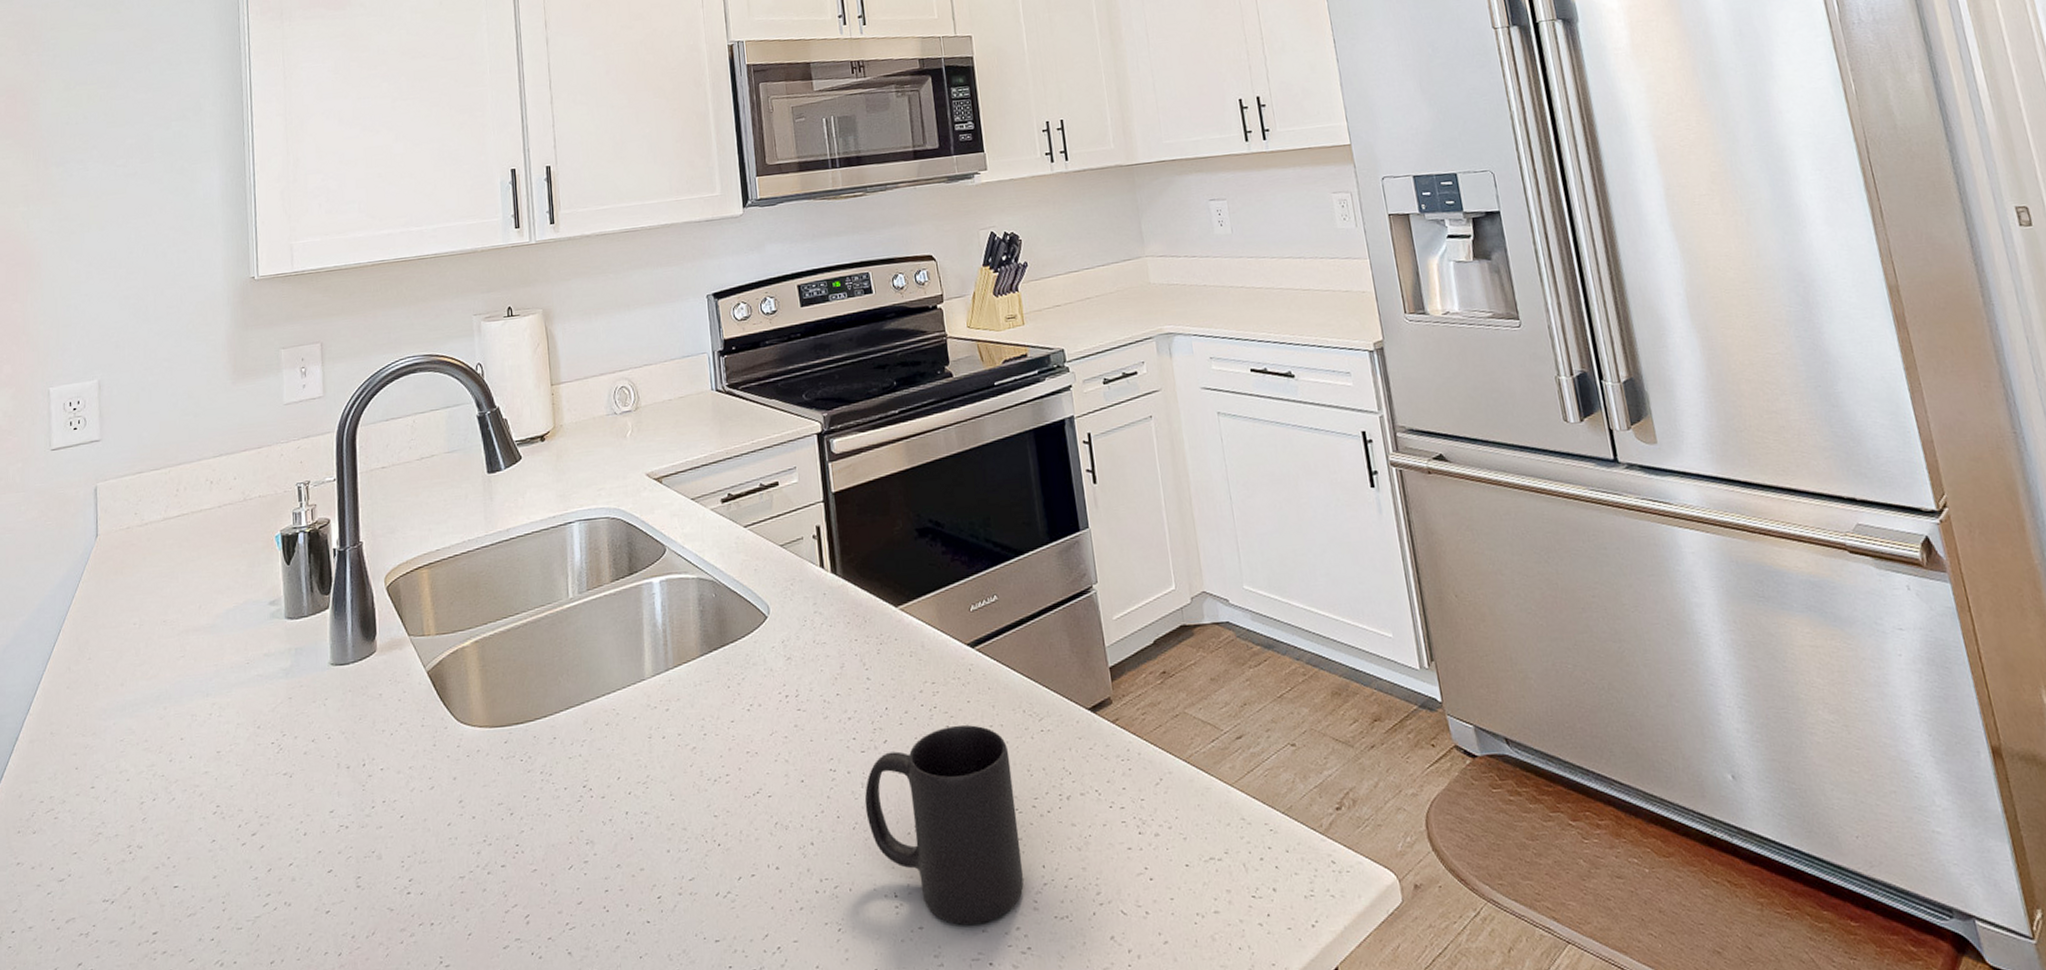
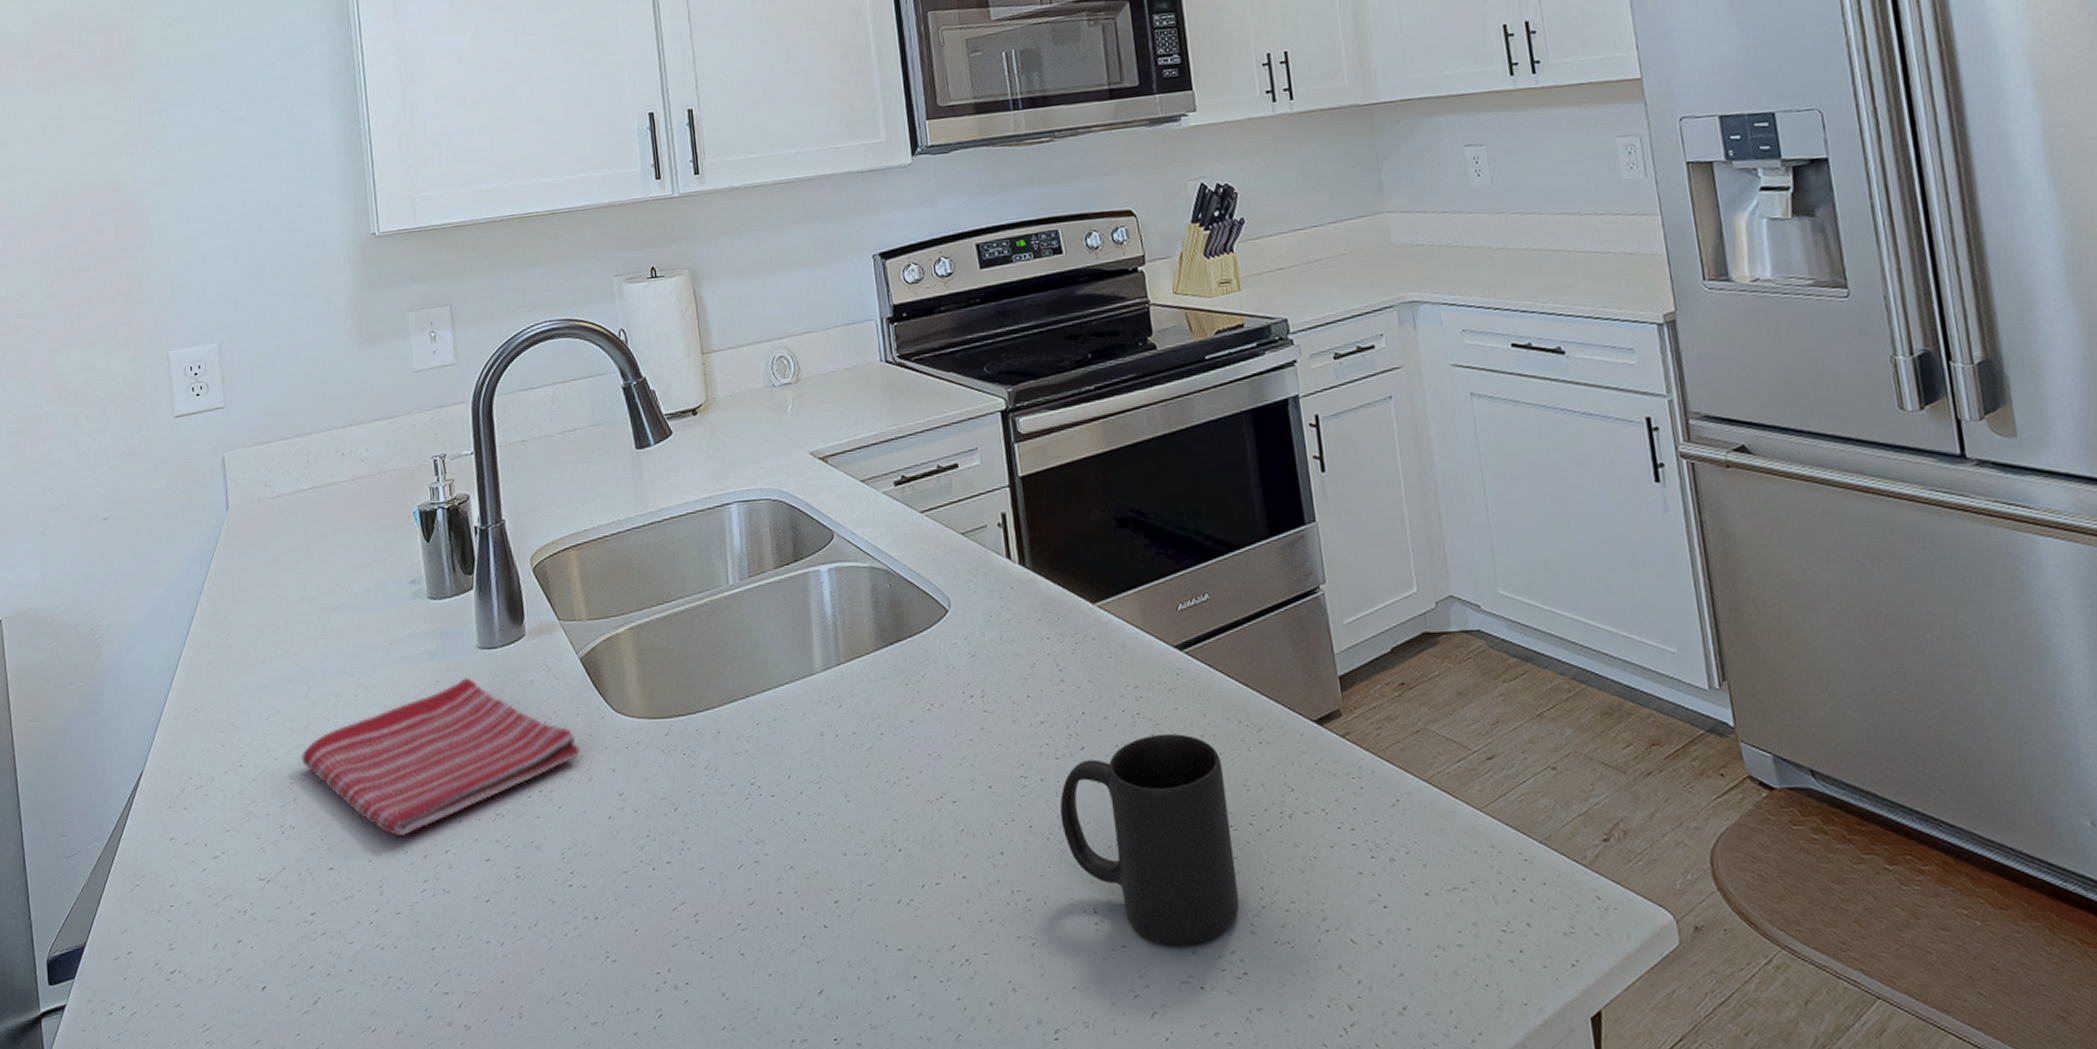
dish towel: none [152,692,423,852] -> present [300,676,580,837]

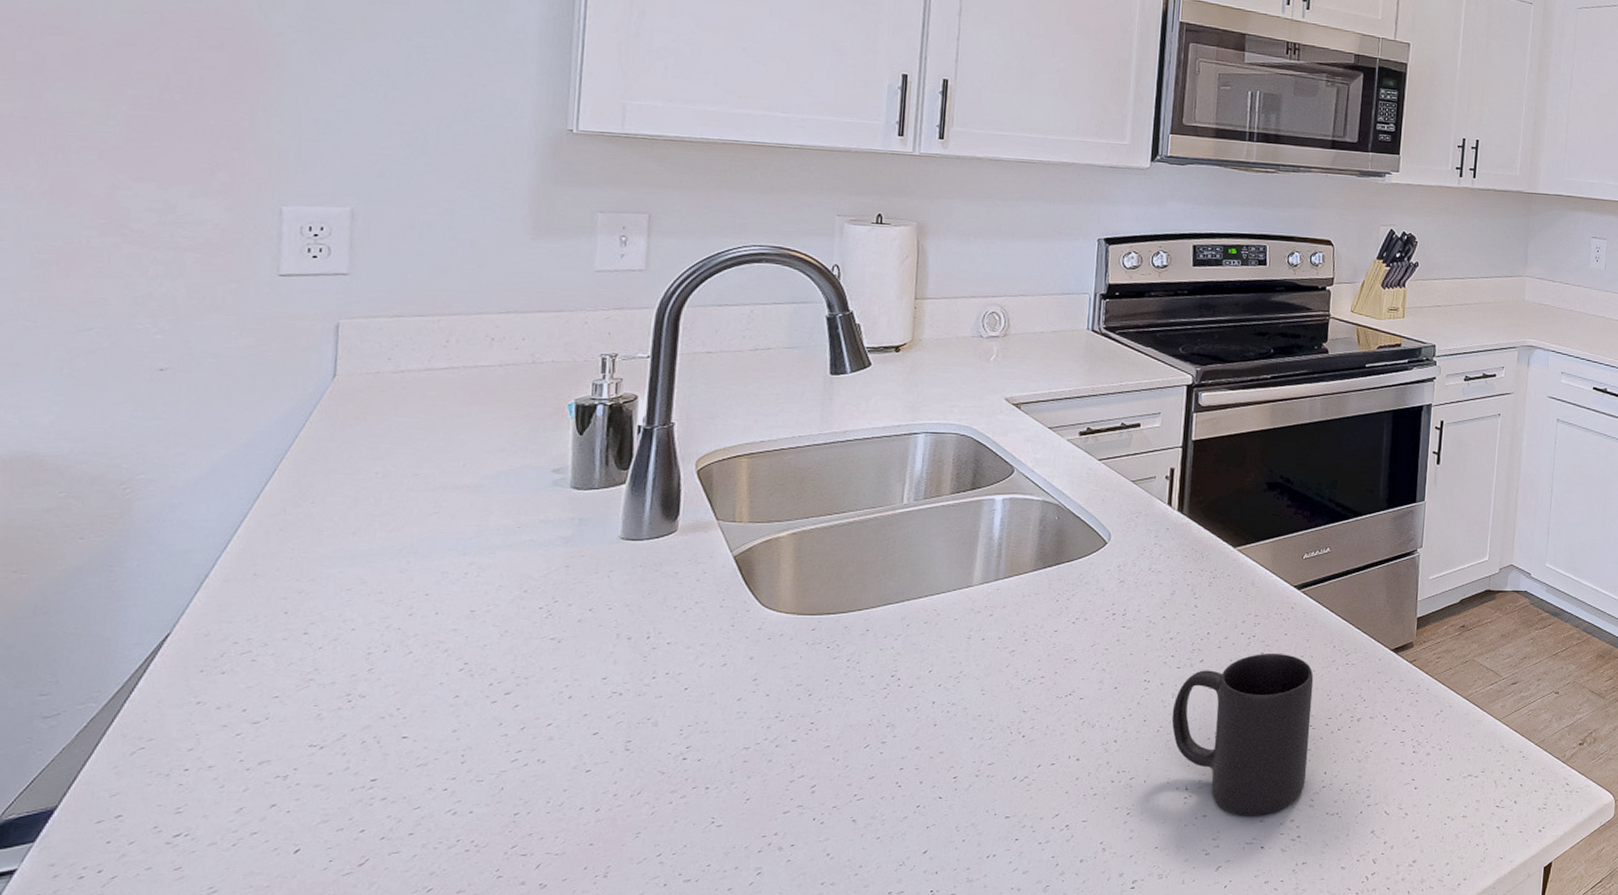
dish towel: present [300,676,580,837] -> none [385,564,718,710]

